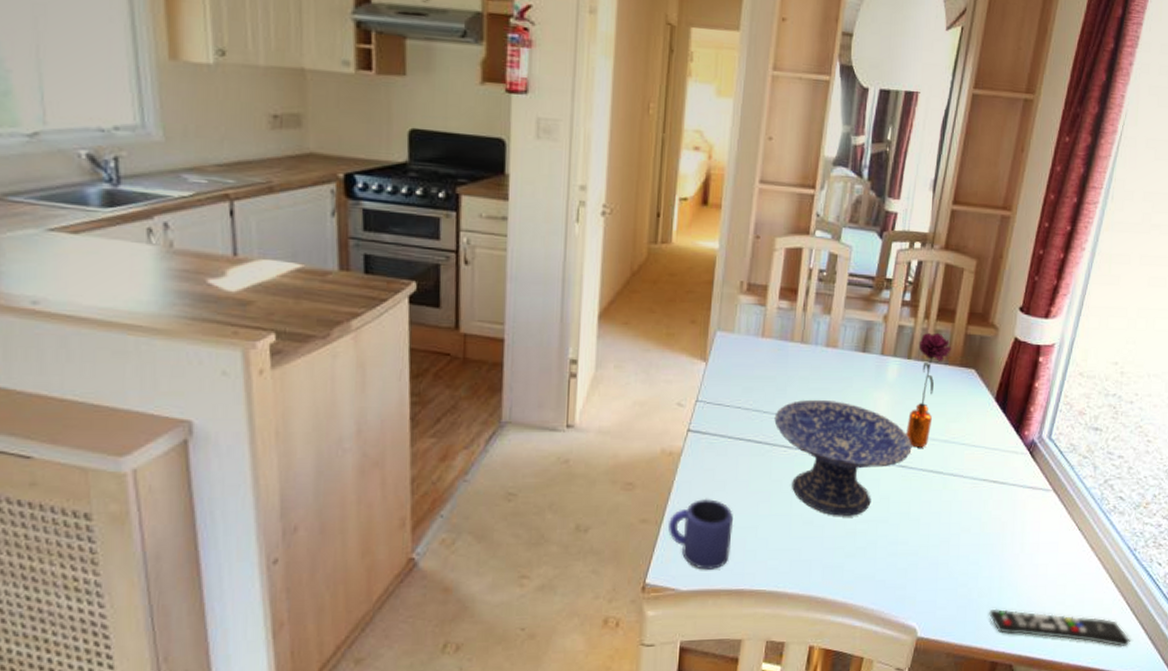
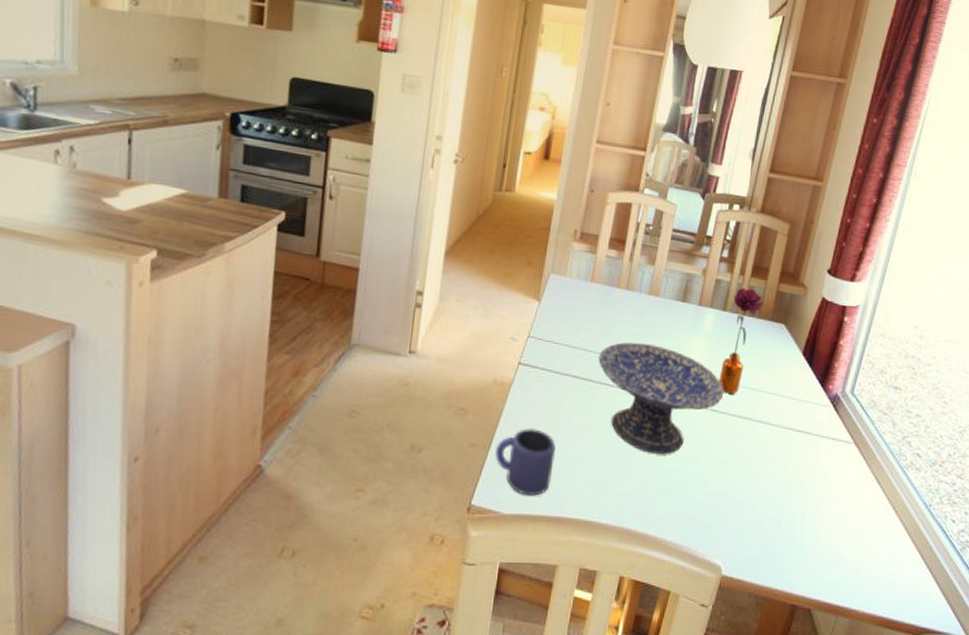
remote control: present [989,608,1130,648] -> none [790,553,924,600]

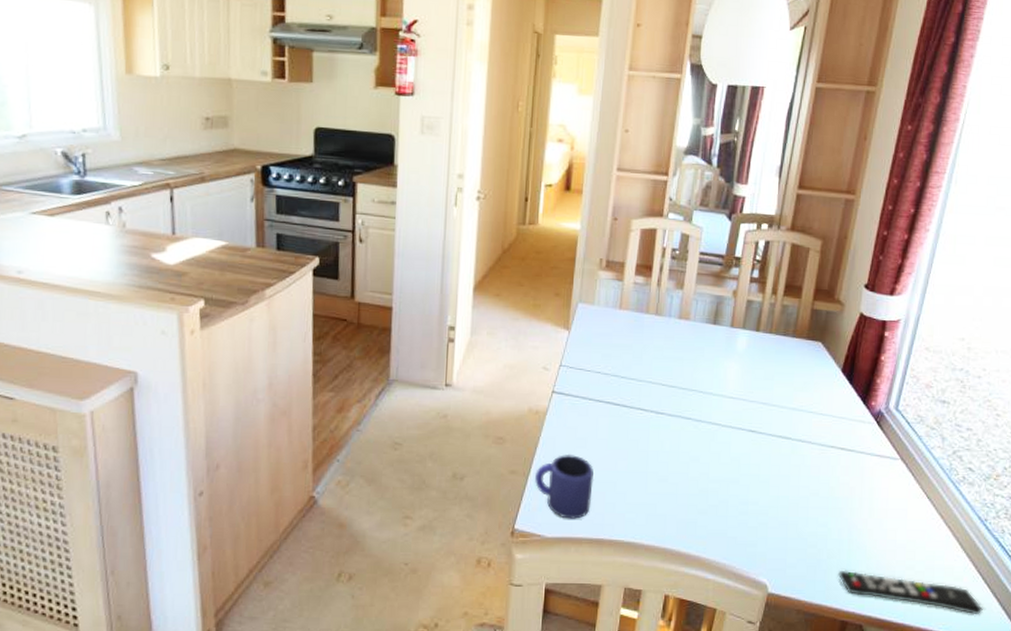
decorative bowl: present [598,342,724,454] -> none [631,366,761,475]
flower: present [719,287,764,394] -> none [755,307,799,414]
remote control: none [790,553,924,600] -> present [838,570,983,615]

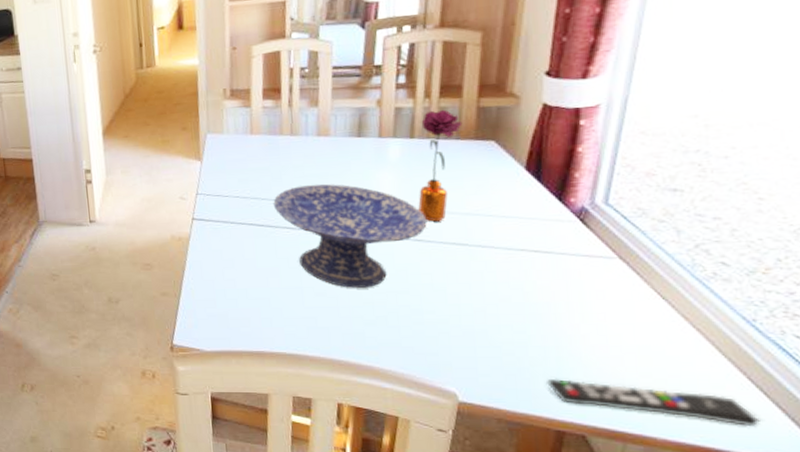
mug: present [535,453,594,519] -> none [186,274,247,334]
decorative bowl: none [631,366,761,475] -> present [273,183,427,288]
flower: none [755,307,799,414] -> present [418,109,463,222]

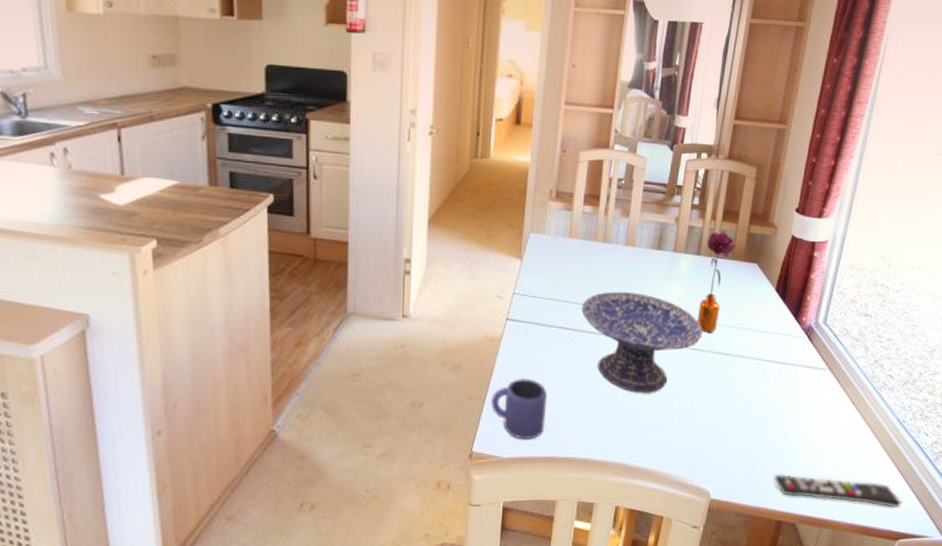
mug: none [186,274,247,334] -> present [491,377,548,440]

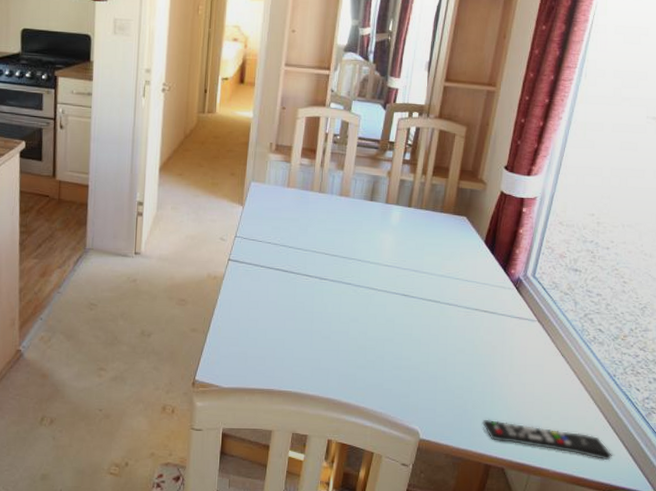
mug: present [491,377,548,440] -> none [213,314,265,372]
decorative bowl: present [581,291,703,393] -> none [298,238,413,334]
flower: present [697,231,736,333] -> none [408,185,446,281]

